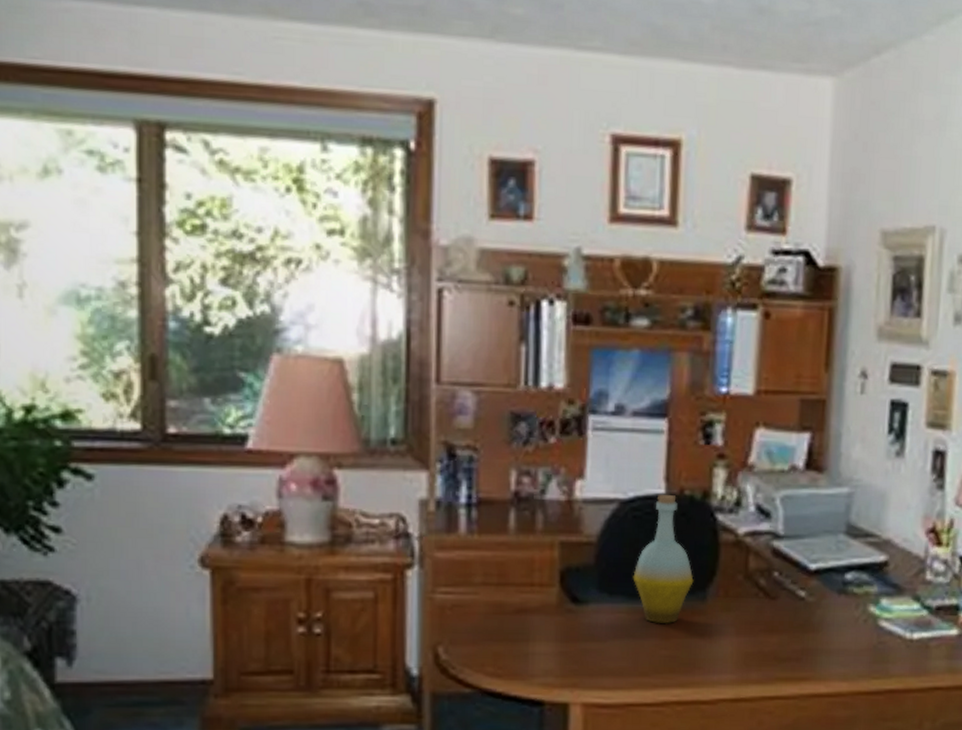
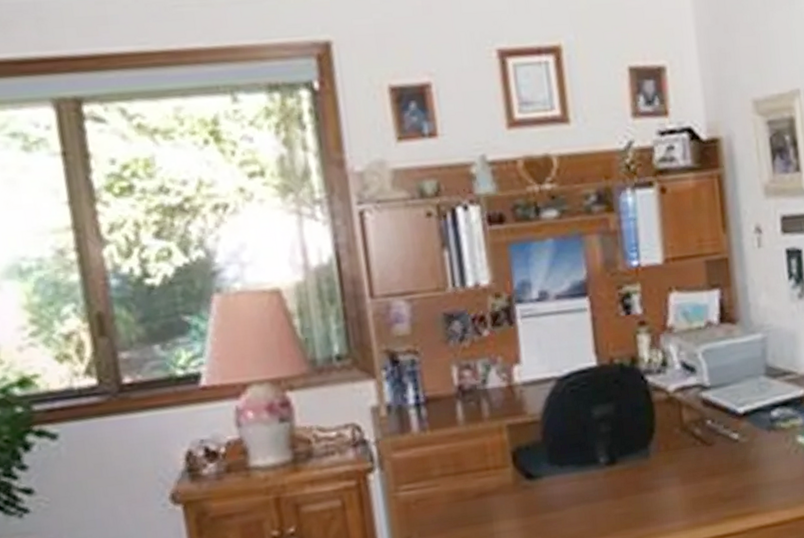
bottle: present [633,494,694,624] -> none [579,365,636,486]

